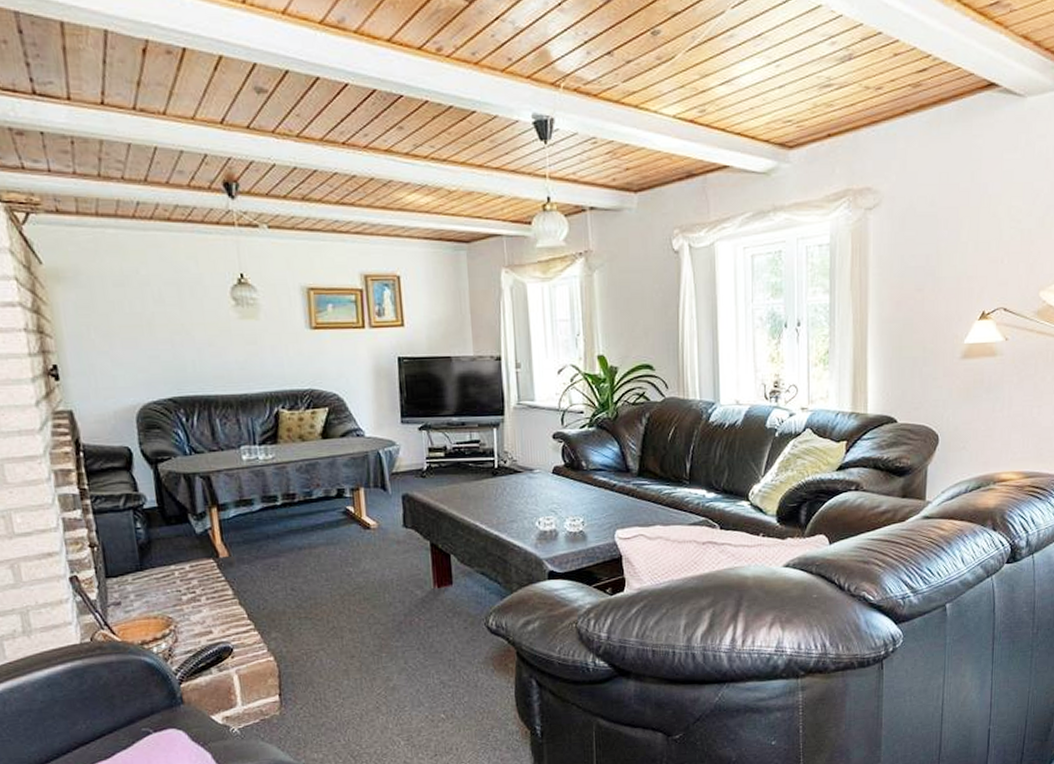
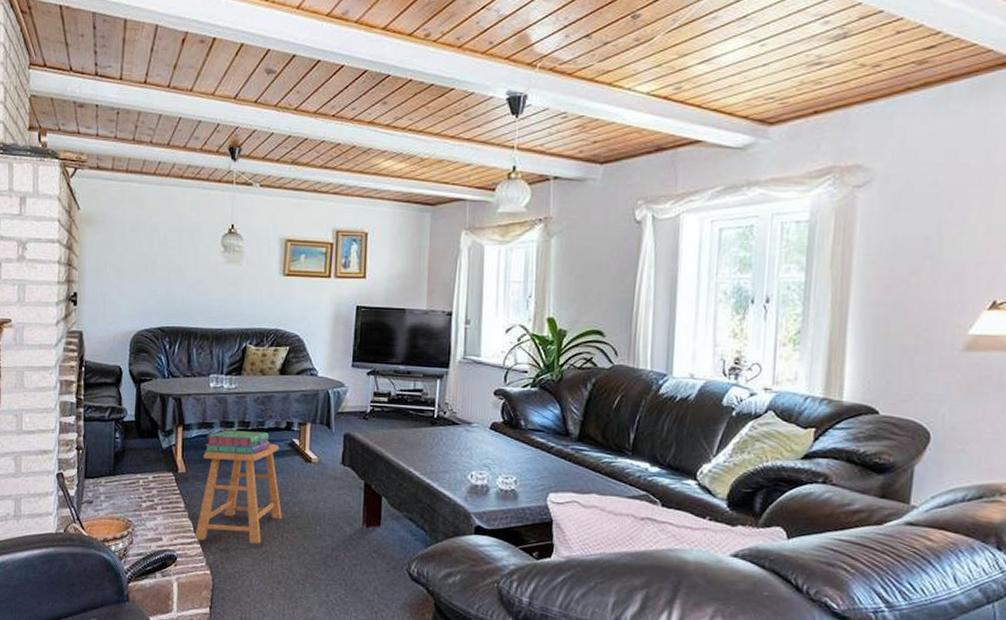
stool: none [246,513,346,627] -> present [194,443,282,544]
stack of books: none [247,503,322,532] -> present [205,430,271,455]

